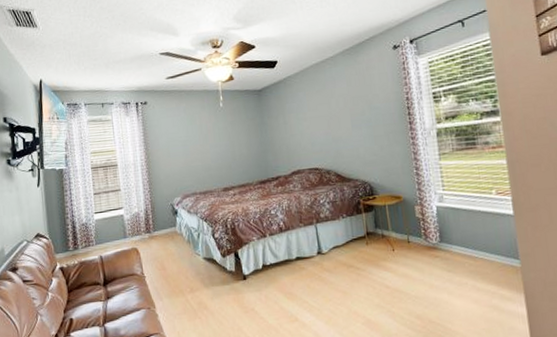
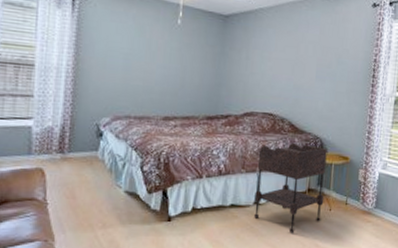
side table: none [312,191,386,278] -> present [254,142,327,233]

